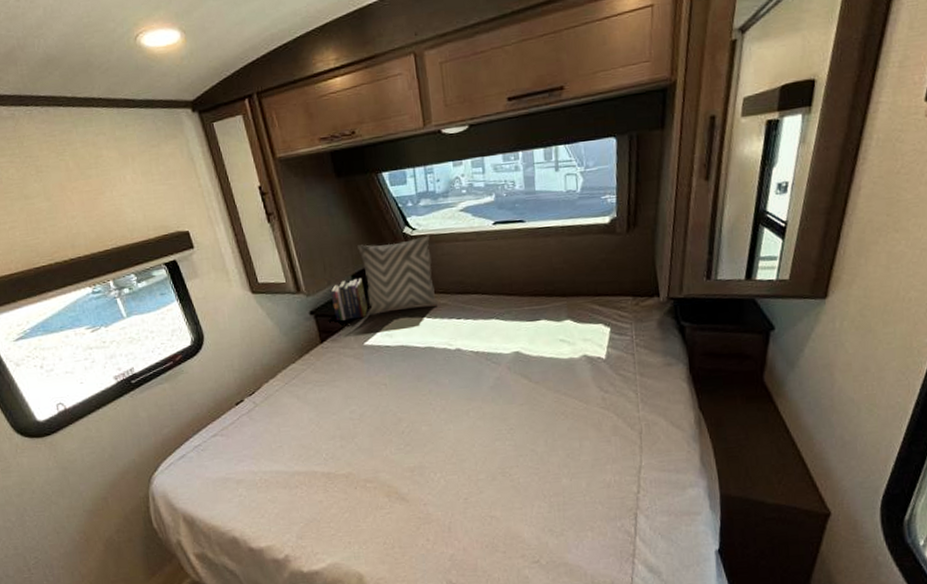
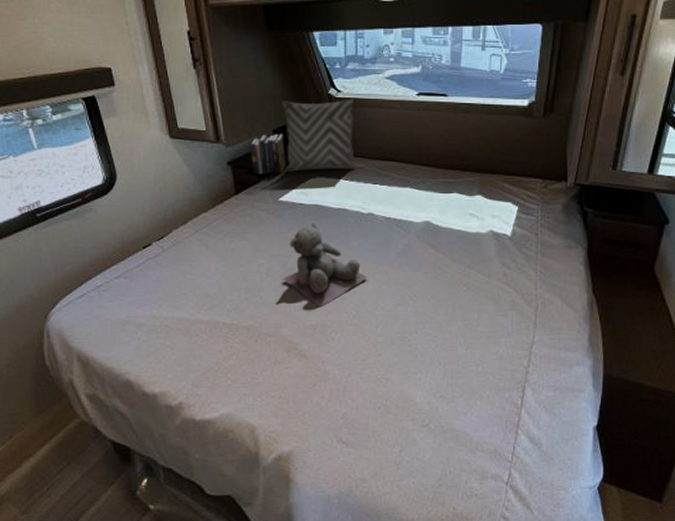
stuffed animal: none [376,363,462,449] -> present [282,222,368,307]

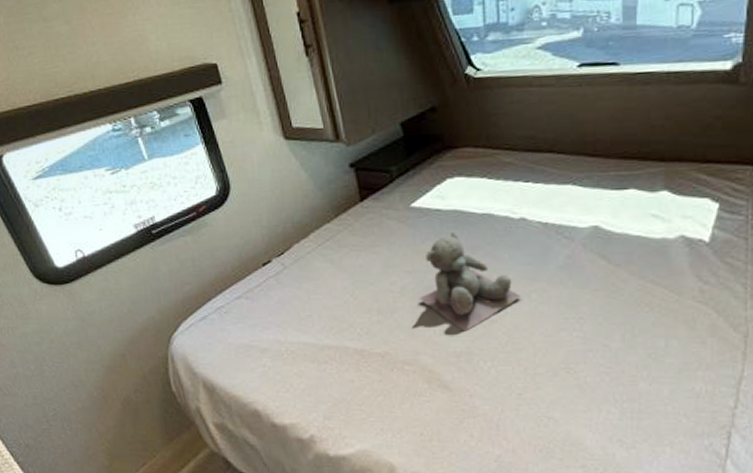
books: present [250,133,286,174] -> none [374,126,417,177]
pillow: present [282,99,356,172] -> none [409,78,502,172]

